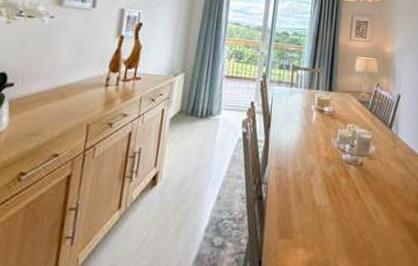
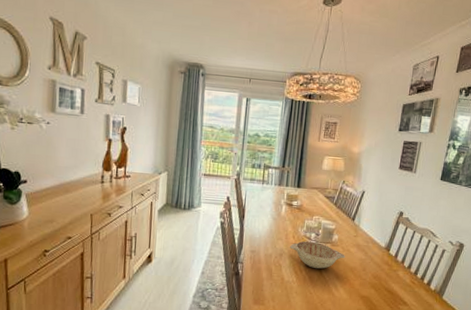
decorative bowl: none [321,154,384,188] -> present [289,241,345,269]

